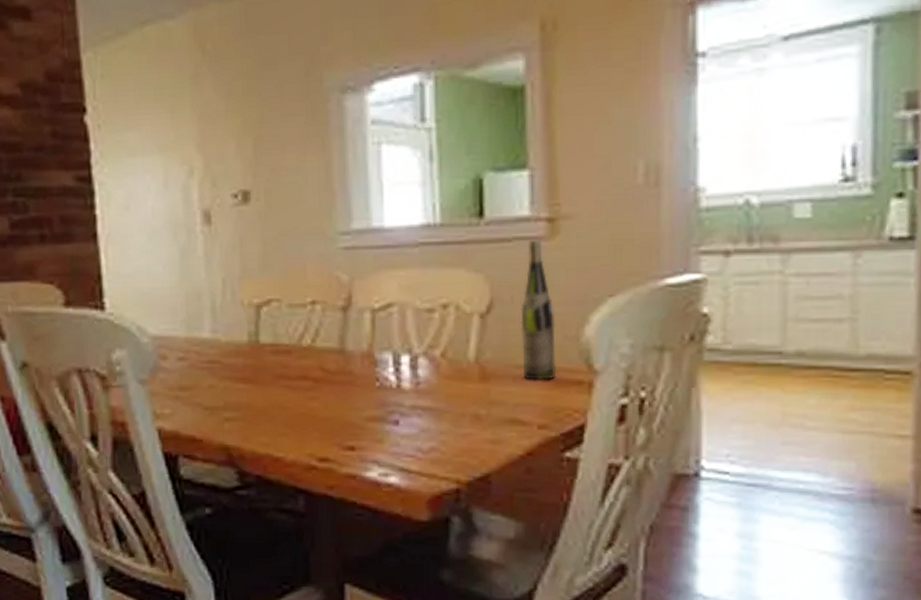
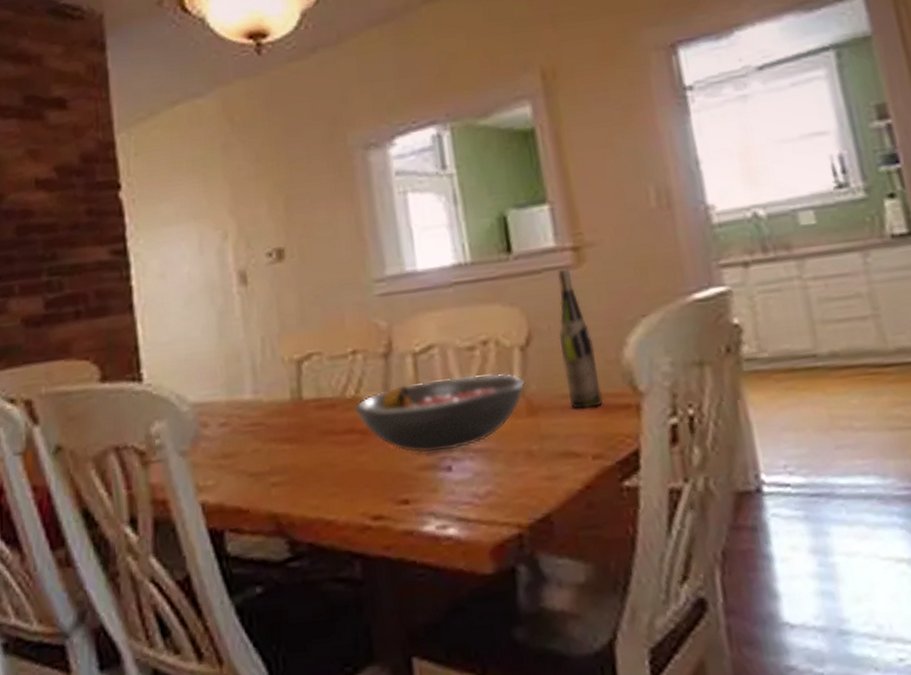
fruit bowl: none [308,336,481,405] -> present [353,373,526,453]

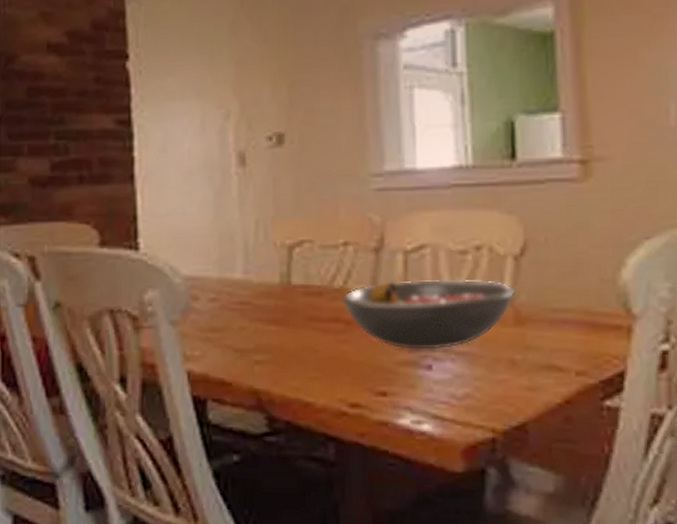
wine bottle: present [558,268,604,409] -> none [555,181,594,324]

